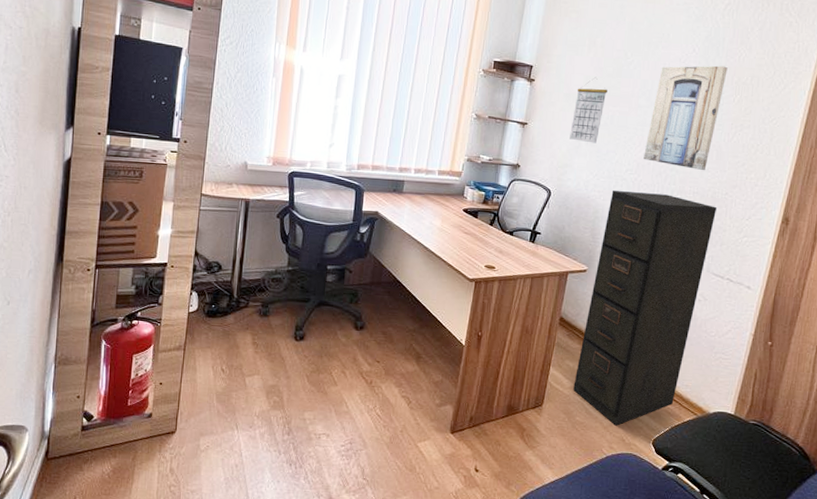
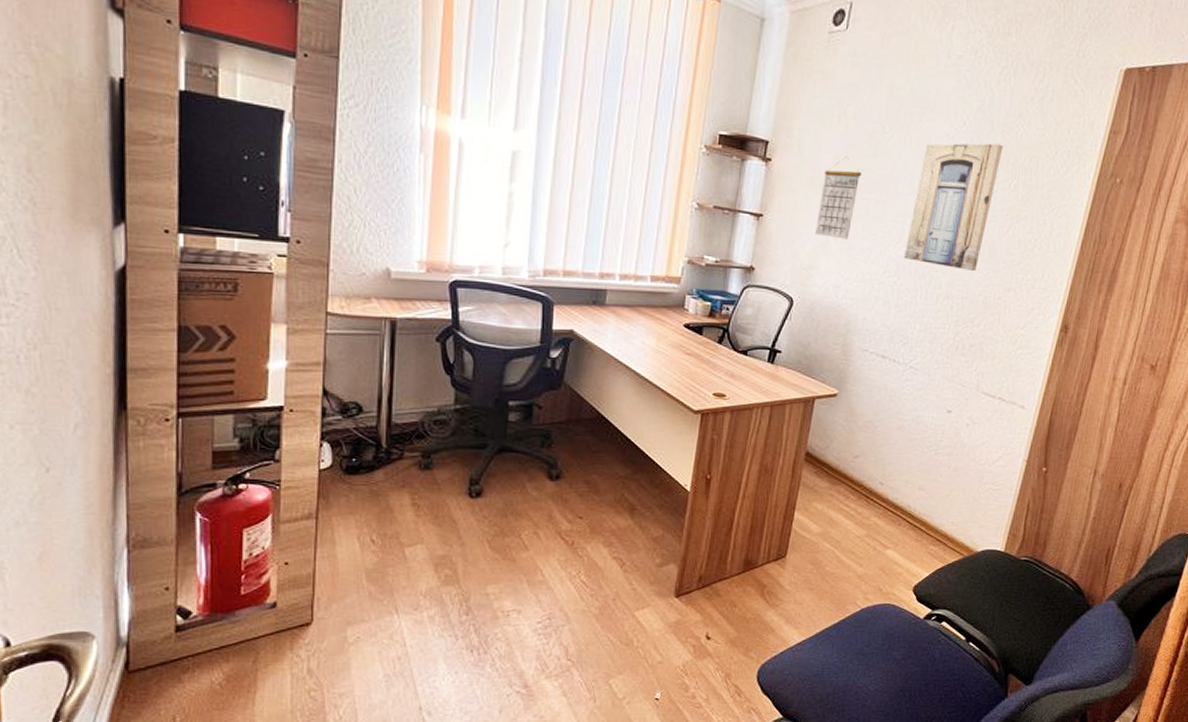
filing cabinet: present [573,191,716,426] -> none [822,297,988,574]

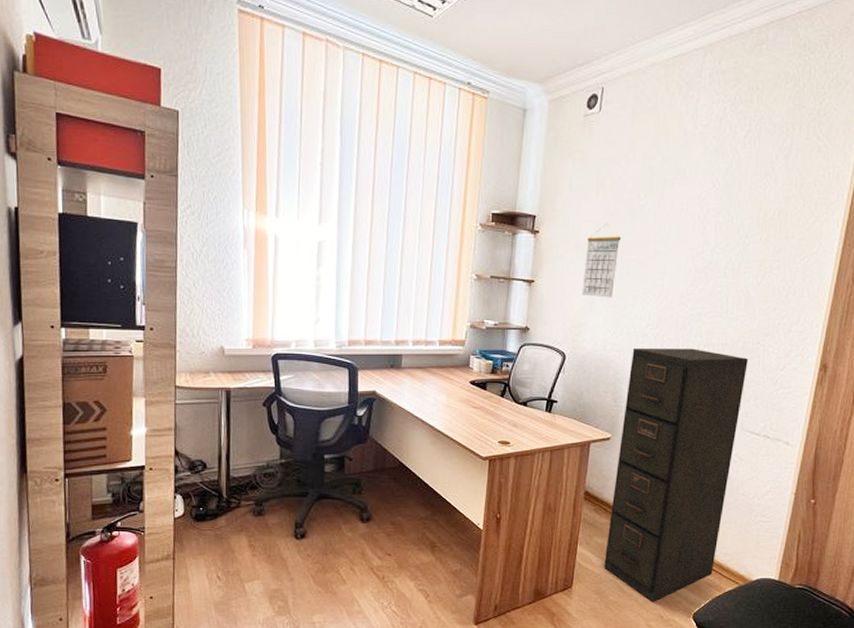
filing cabinet: none [822,297,988,574] -> present [604,348,748,602]
wall art: present [904,143,1003,272] -> none [665,201,752,320]

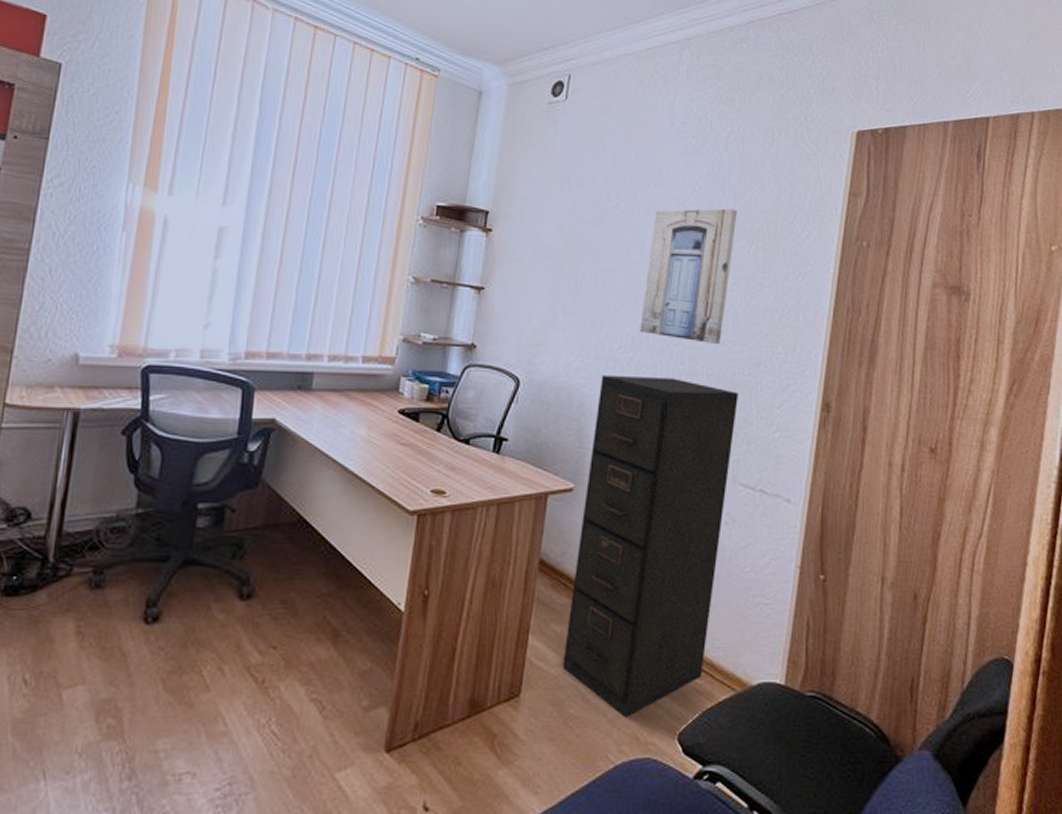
calendar: present [582,224,621,298] -> none [542,225,588,313]
wall art: none [665,201,752,320] -> present [640,208,737,345]

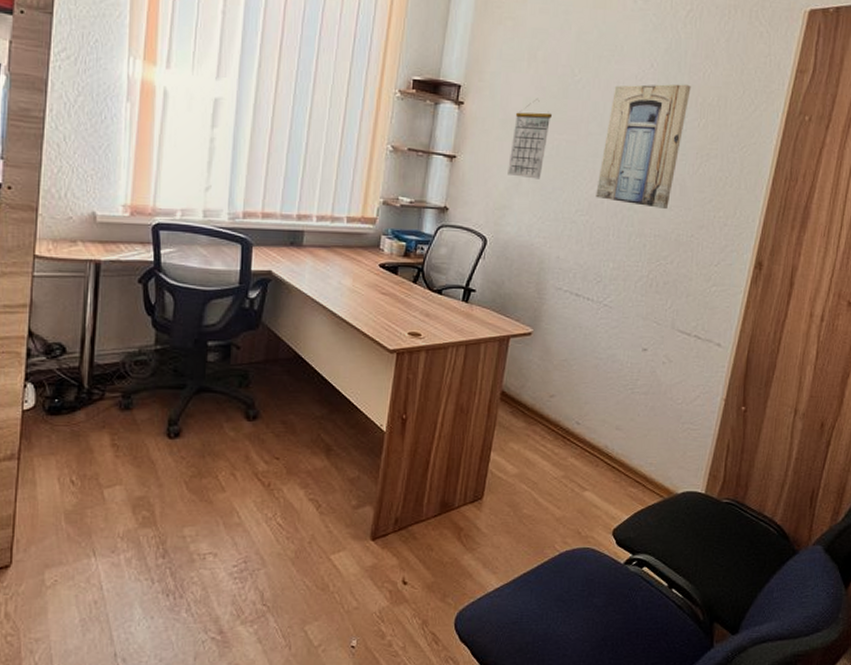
calendar: none [542,225,588,313] -> present [508,99,552,180]
filing cabinet: present [563,376,738,717] -> none [519,236,681,516]

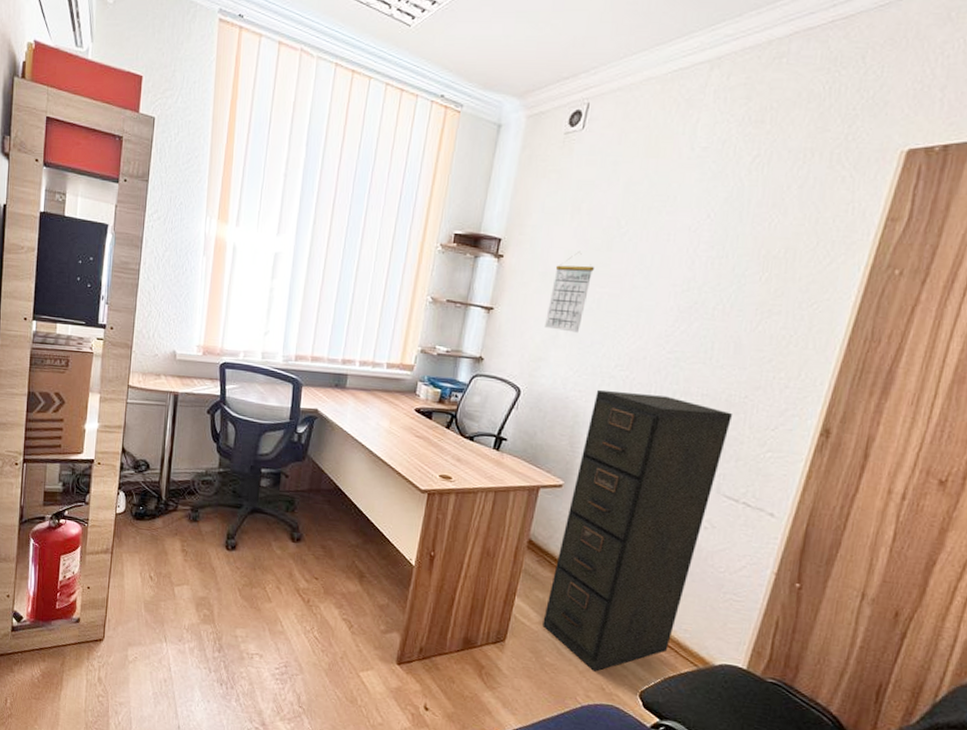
filing cabinet: none [519,236,681,516] -> present [542,390,732,672]
wall art: present [596,84,691,210] -> none [638,235,753,368]

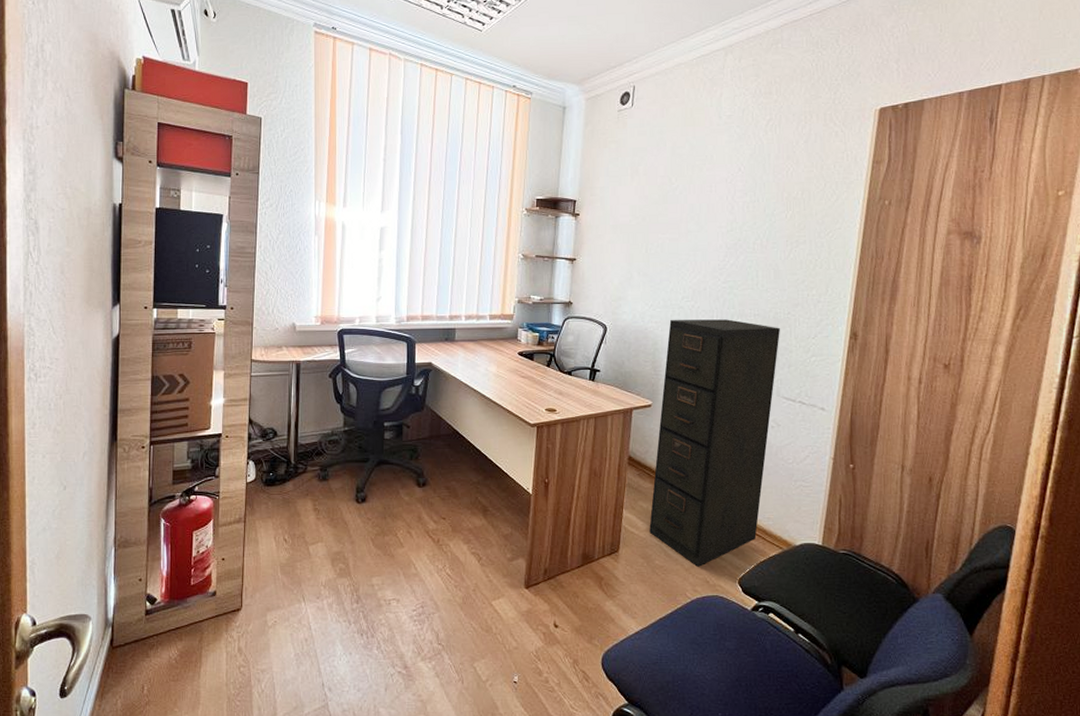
calendar: present [545,252,594,333] -> none [620,206,655,273]

